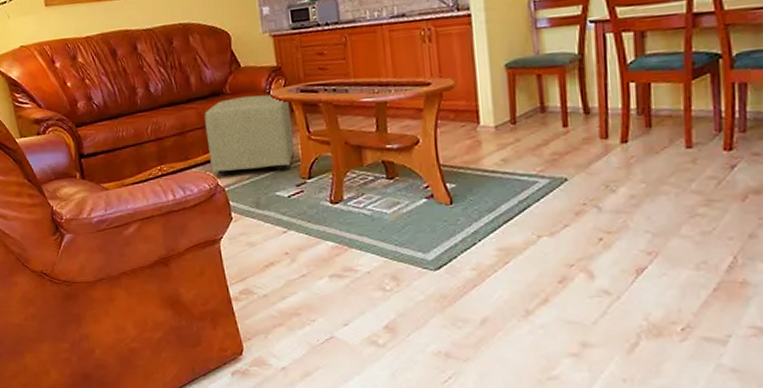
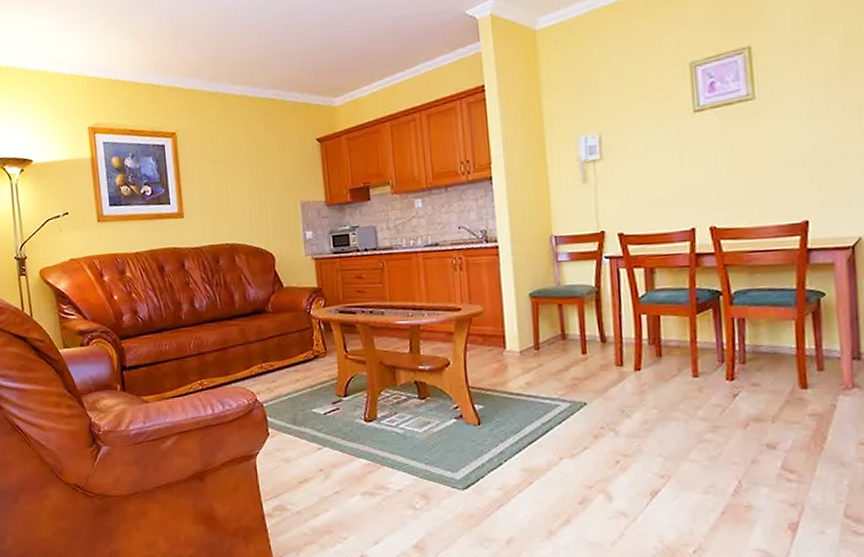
ottoman: present [204,94,295,176] -> none [246,314,332,391]

